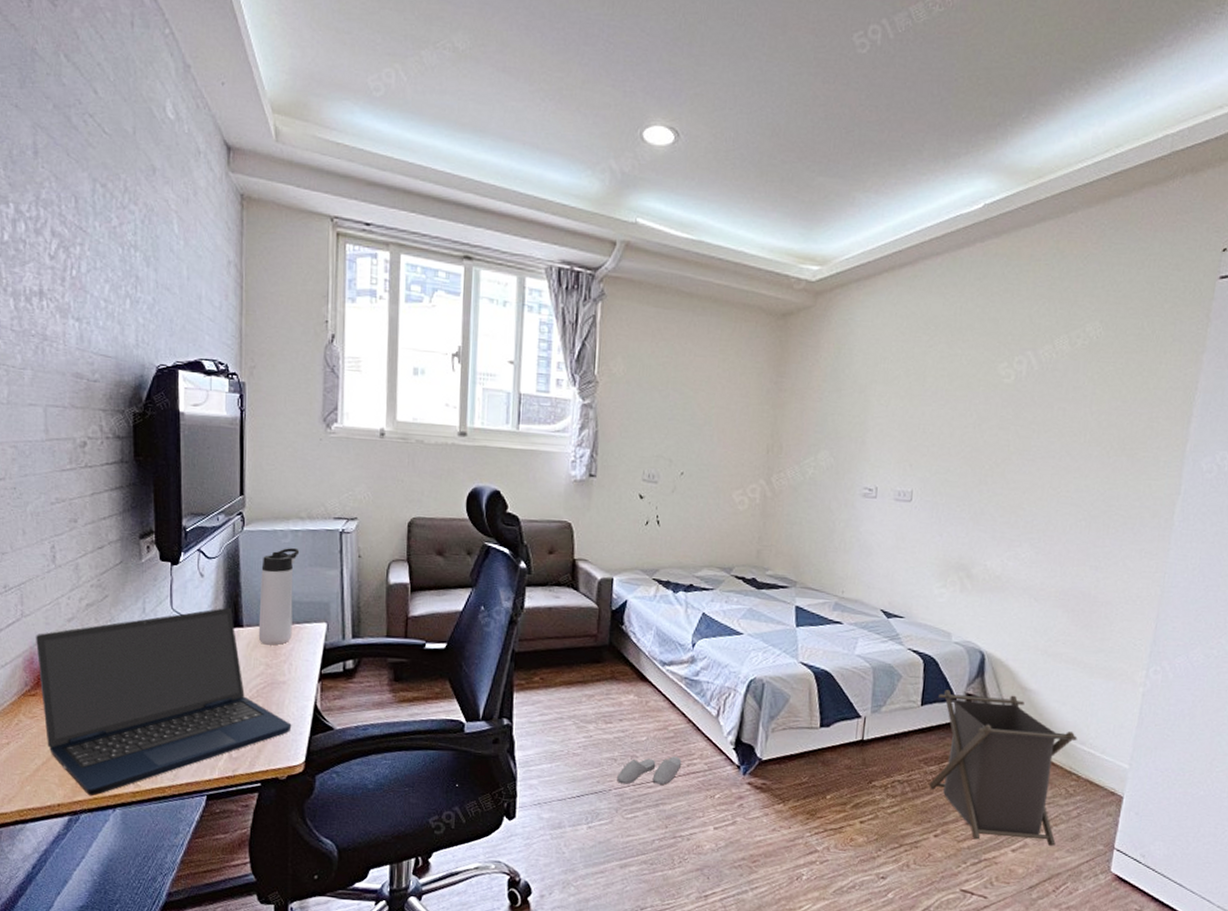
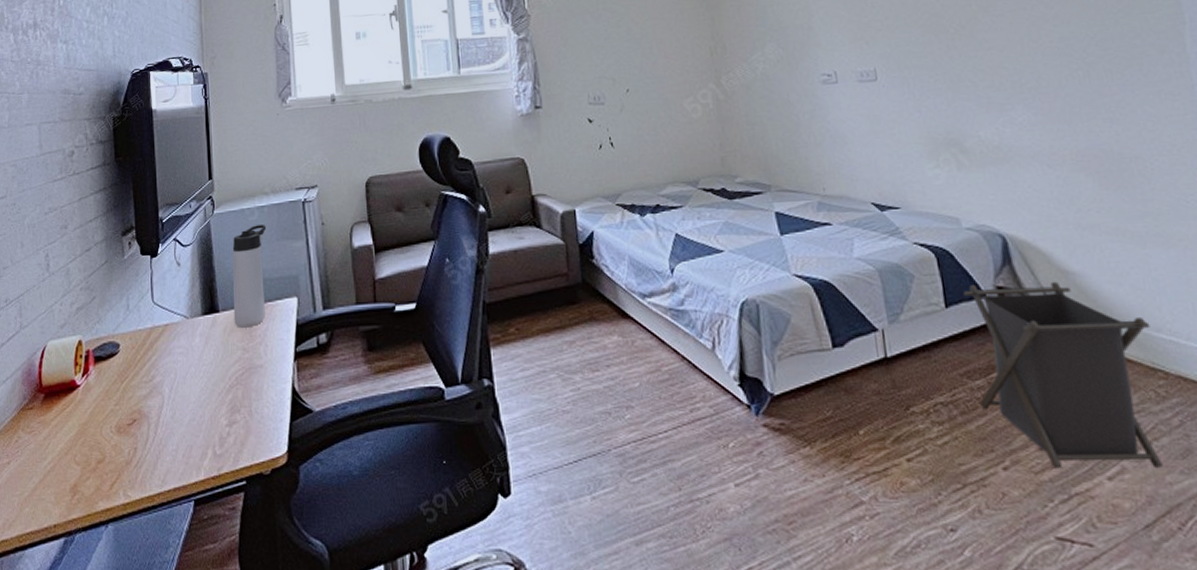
laptop: present [36,607,292,797] -> none [33,293,272,513]
slippers: present [617,756,682,785] -> none [614,402,684,441]

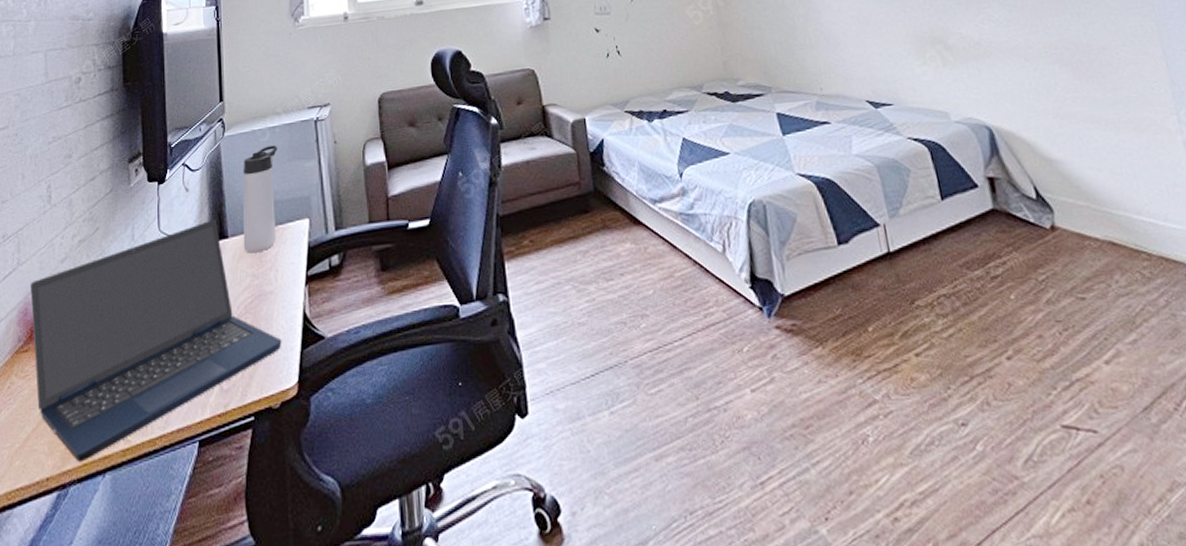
laptop: none [33,293,272,513] -> present [30,219,282,463]
laundry basket: present [963,281,1163,469] -> none [957,169,1155,356]

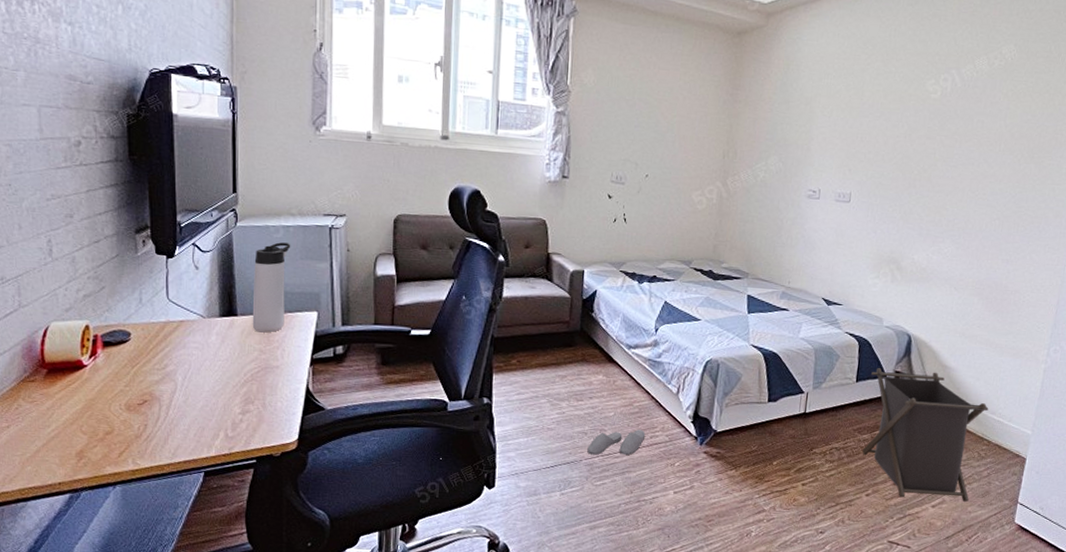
laptop: present [30,219,282,463] -> none [34,297,285,475]
slippers: none [630,308,698,352] -> present [587,429,646,455]
laundry basket: none [957,169,1155,356] -> present [862,368,989,502]

